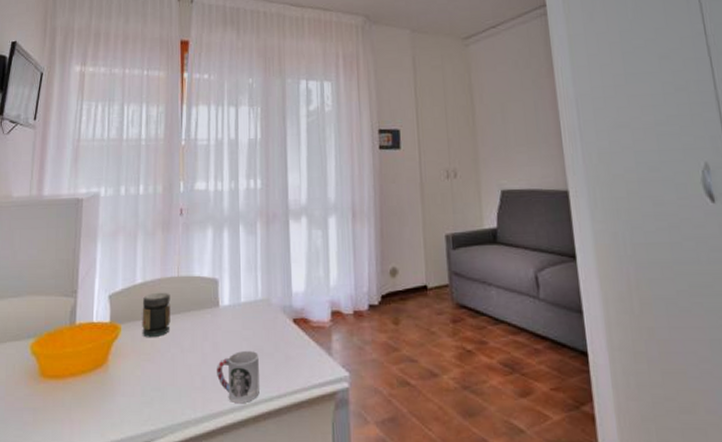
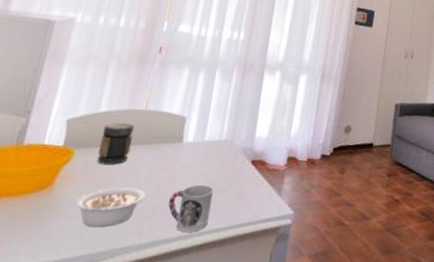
legume: none [129,358,193,403] -> present [75,187,145,228]

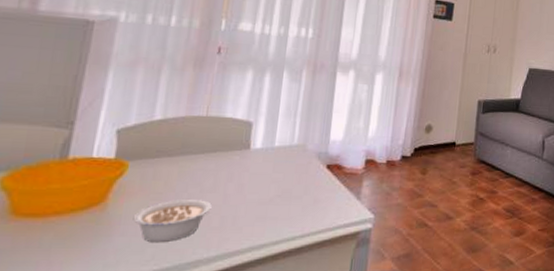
jar: present [97,122,134,166] -> none [154,130,195,177]
cup: present [168,185,213,232] -> none [238,193,287,242]

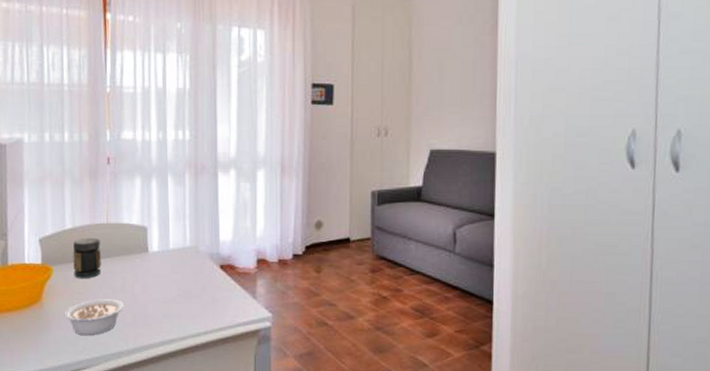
jar: none [154,130,195,177] -> present [73,237,101,279]

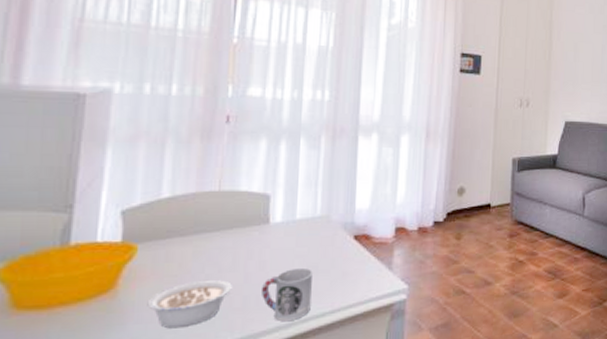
jar: present [73,237,101,279] -> none [167,207,208,258]
cup: none [147,293,188,337] -> present [262,268,312,321]

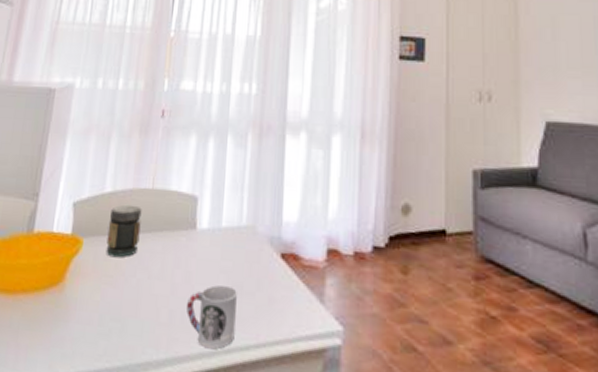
legume: present [147,279,232,329] -> none [87,285,160,336]
jar: none [167,207,208,258] -> present [106,205,142,258]

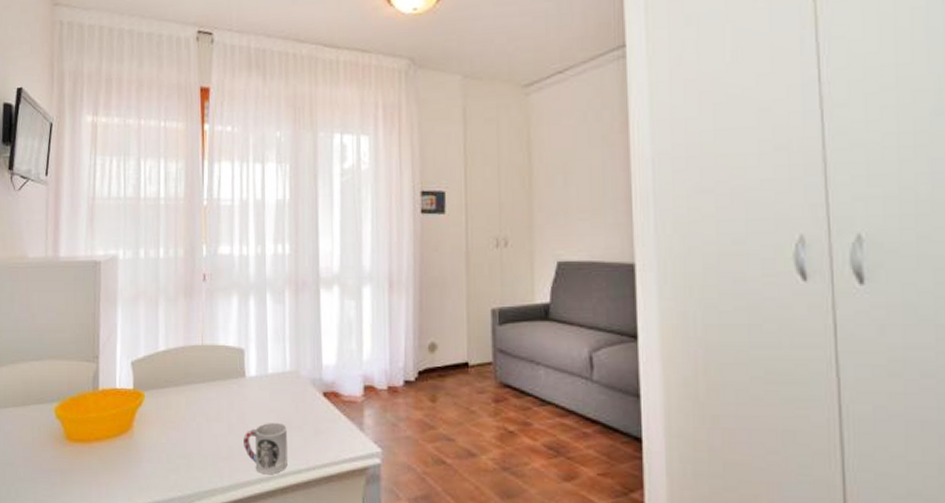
jar: present [106,205,142,258] -> none [166,360,195,406]

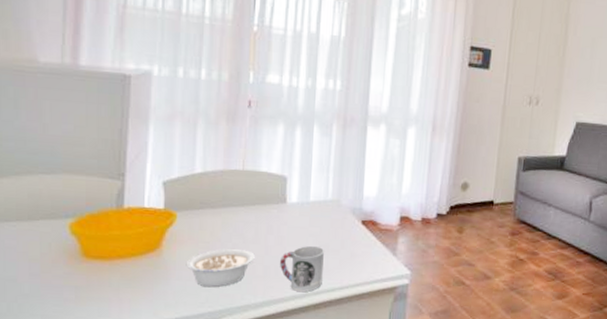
legume: none [155,427,219,470] -> present [186,248,255,288]

